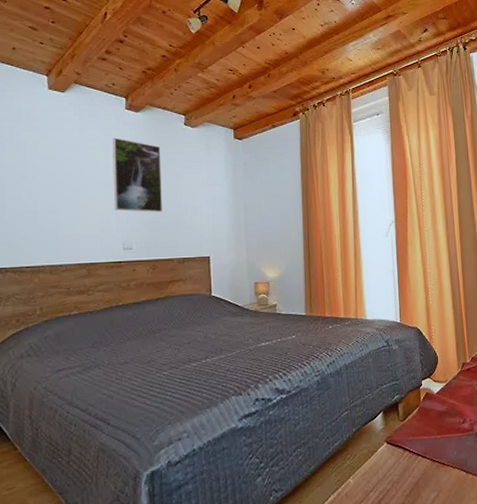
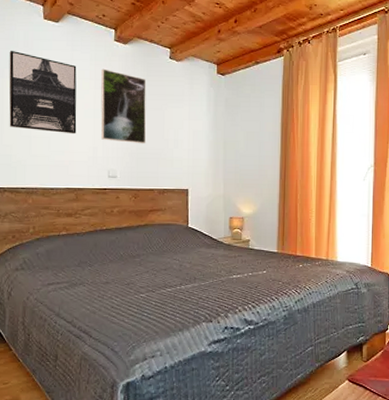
wall art: none [10,123,87,207] -> present [9,51,77,134]

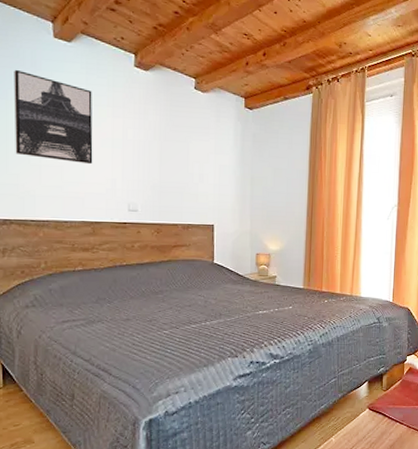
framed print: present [101,68,146,144] -> none [119,95,170,178]

